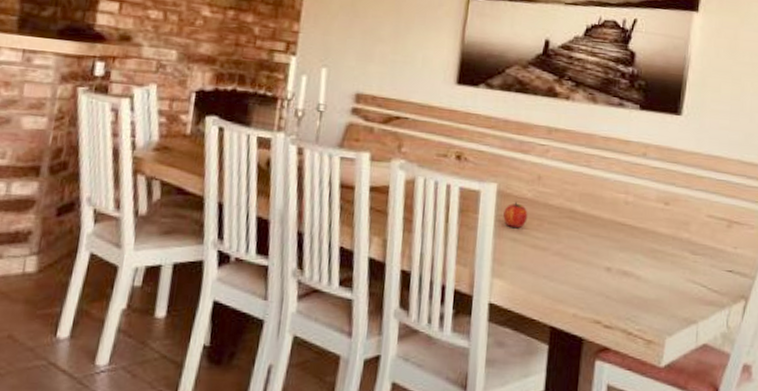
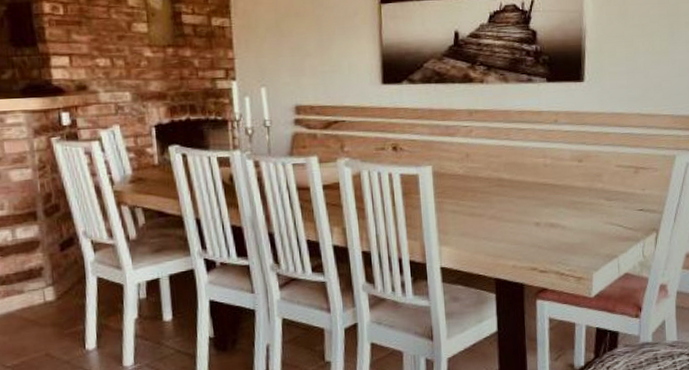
fruit: present [503,201,528,228] -> none [441,179,463,201]

